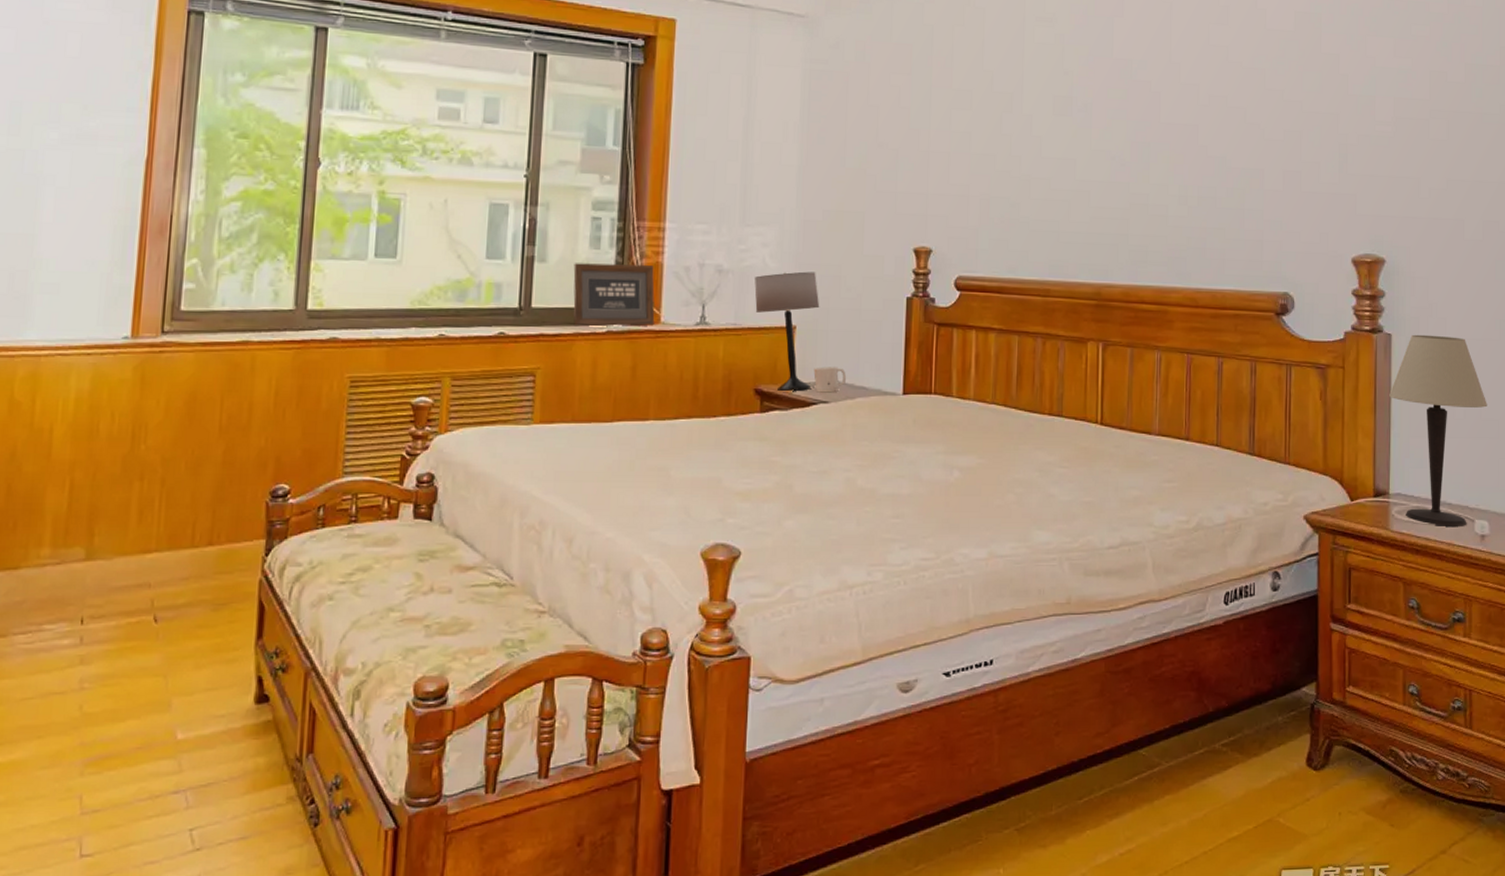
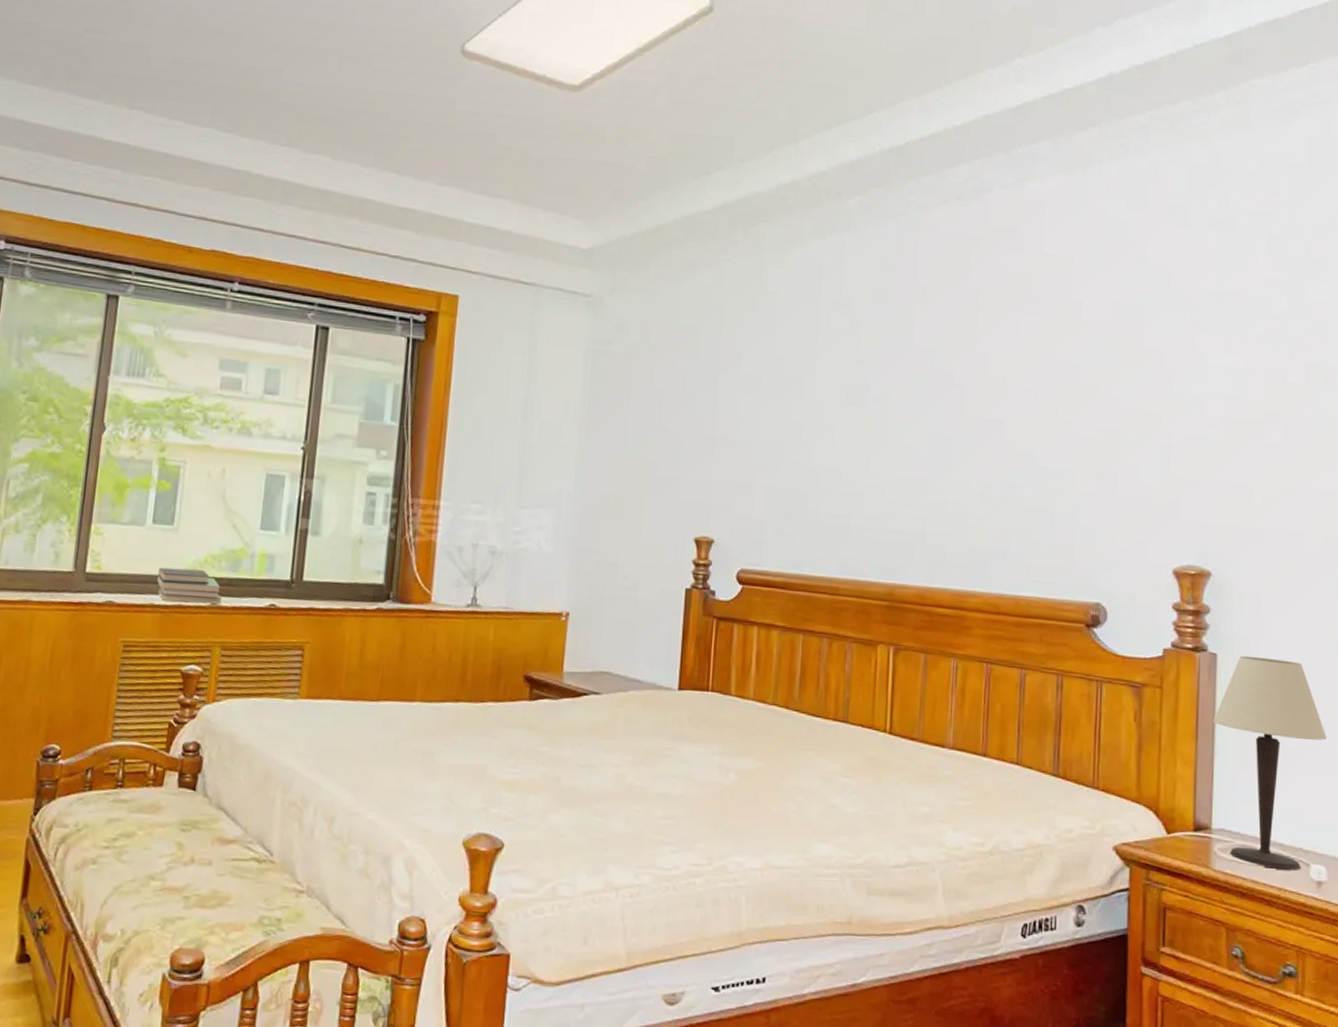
books: none [382,301,449,336] -> present [157,567,221,605]
picture frame: present [573,263,655,327] -> none [344,537,427,605]
table lamp: present [754,271,820,392] -> none [528,556,595,681]
mug: present [813,365,847,393] -> none [586,656,620,684]

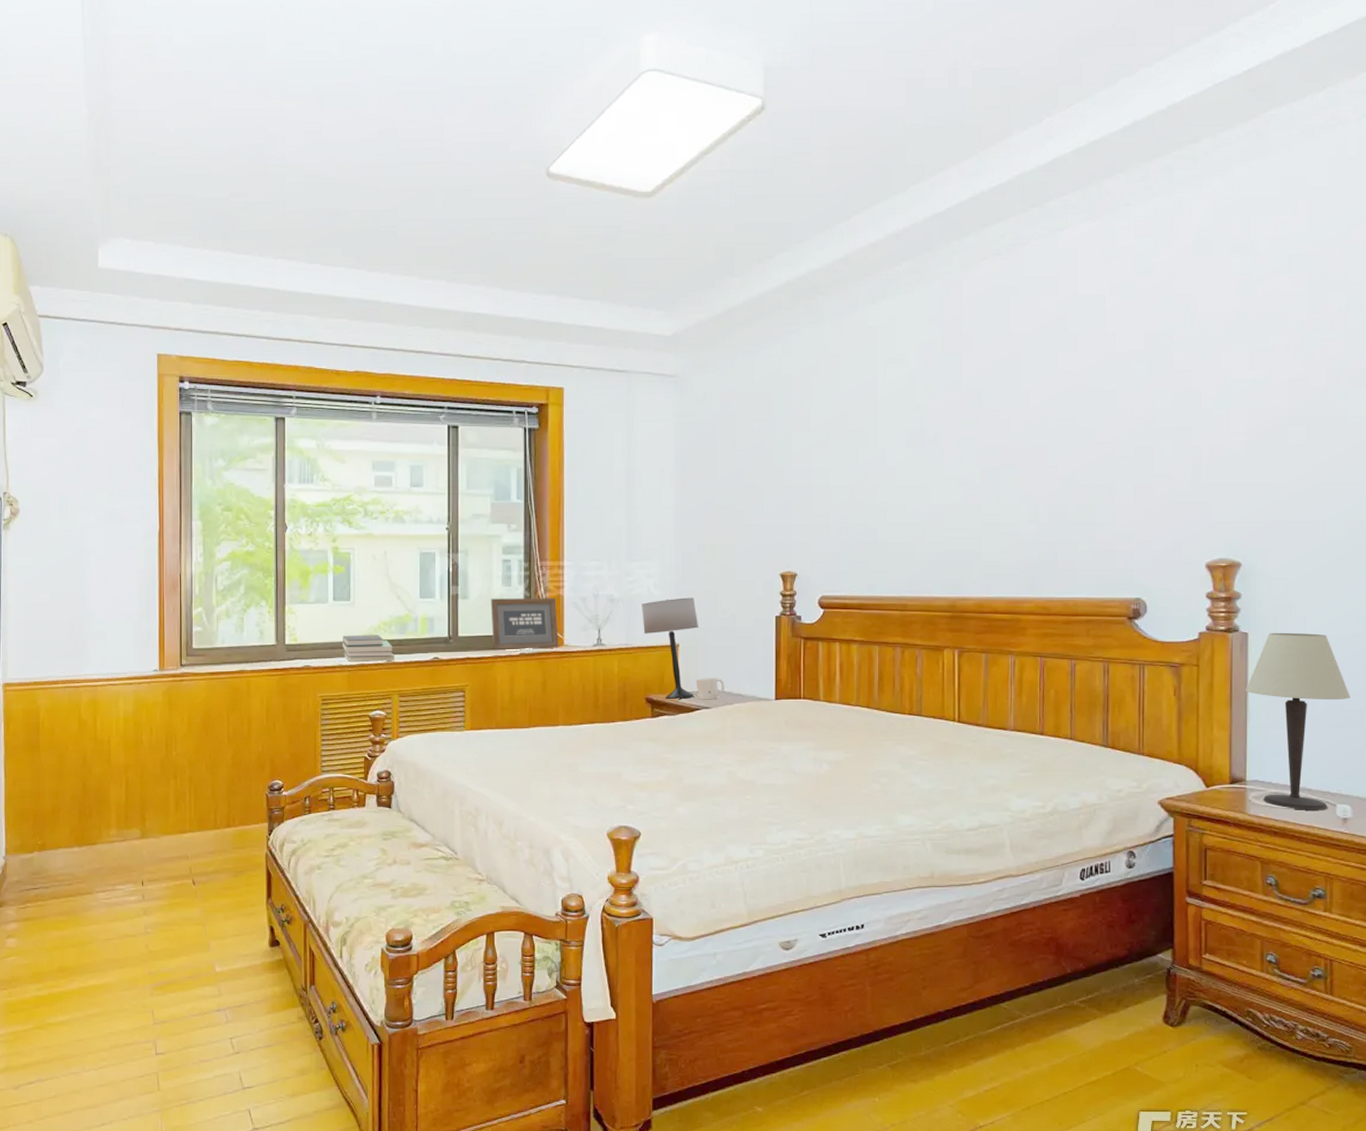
picture frame: none [344,537,427,605] -> present [490,598,559,651]
table lamp: none [528,556,595,681] -> present [642,597,699,700]
mug: none [586,656,620,684] -> present [696,677,725,700]

